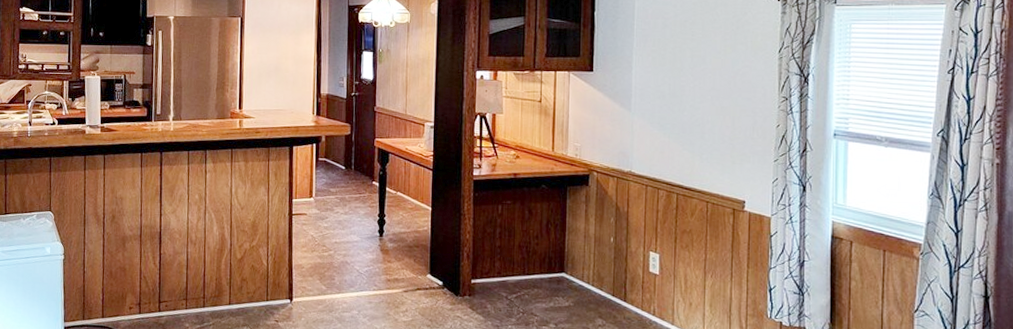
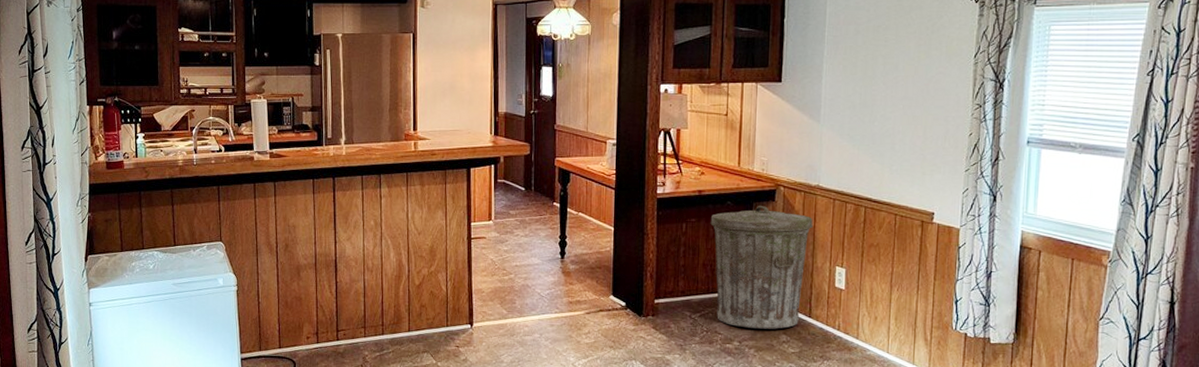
trash can: none [525,190,626,313] -> present [710,206,813,329]

